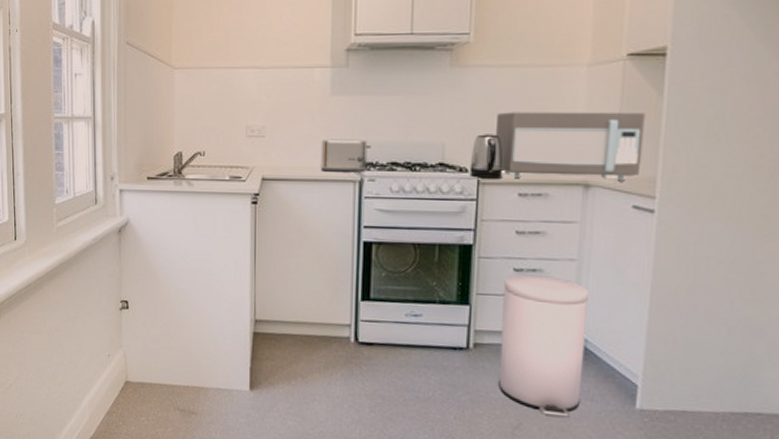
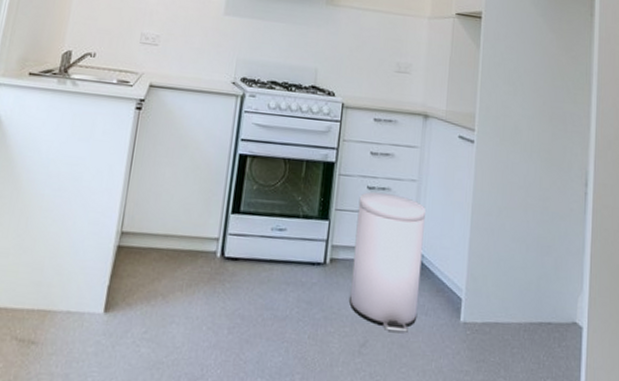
toaster: present [320,139,371,173] -> none [207,53,255,88]
kettle: present [469,134,504,179] -> none [336,64,364,104]
microwave: present [496,112,645,181] -> none [359,47,468,115]

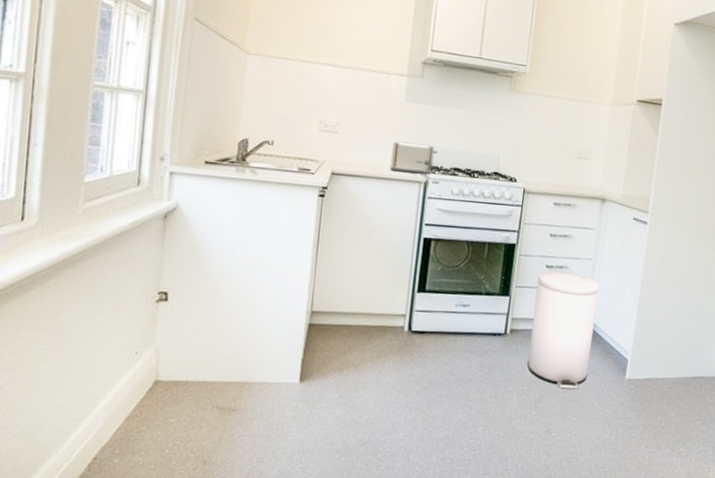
toaster: none [207,53,255,88] -> present [389,141,438,175]

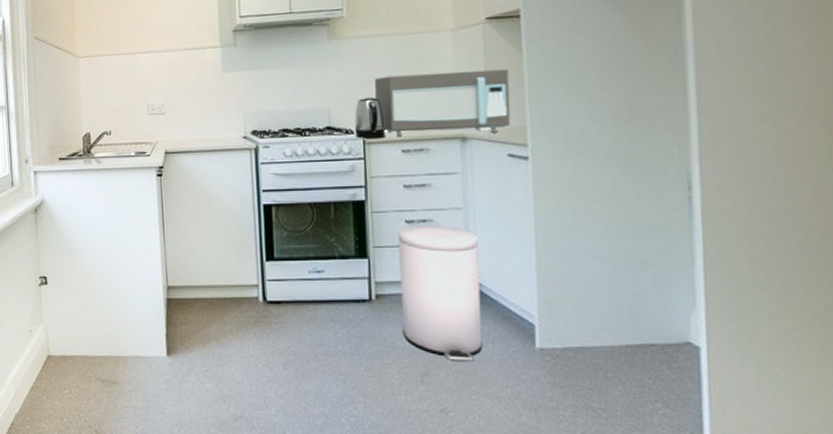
toaster: present [389,141,438,175] -> none [217,110,263,142]
kettle: none [517,151,545,190] -> present [354,97,386,139]
microwave: none [541,134,646,198] -> present [375,69,510,137]

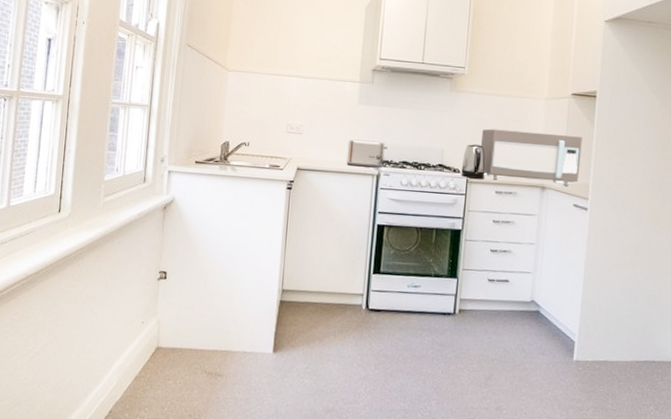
toaster: none [217,110,263,142] -> present [346,139,388,168]
pedal bin: present [398,225,483,361] -> none [476,254,543,369]

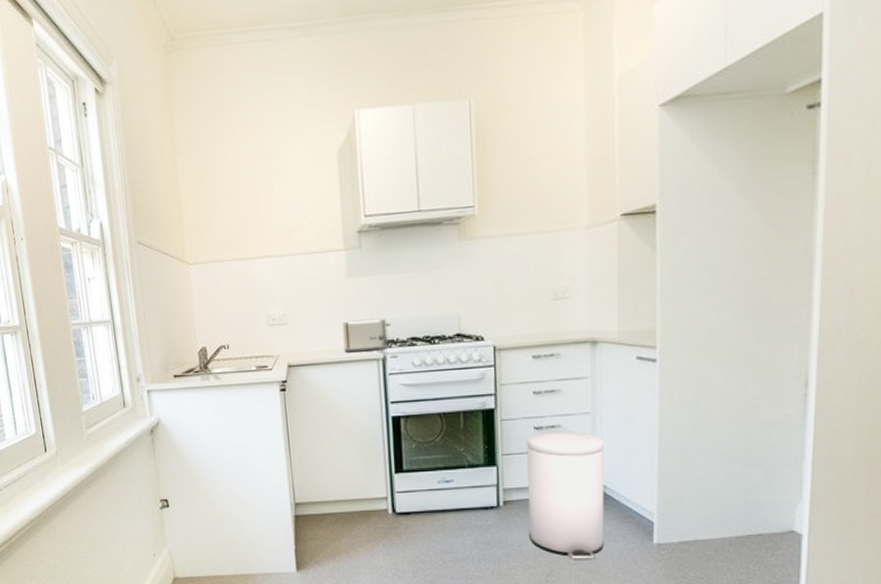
kettle: present [461,144,486,179] -> none [485,301,517,345]
pedal bin: none [476,254,543,369] -> present [526,430,605,559]
microwave: present [481,128,582,186] -> none [507,269,641,342]

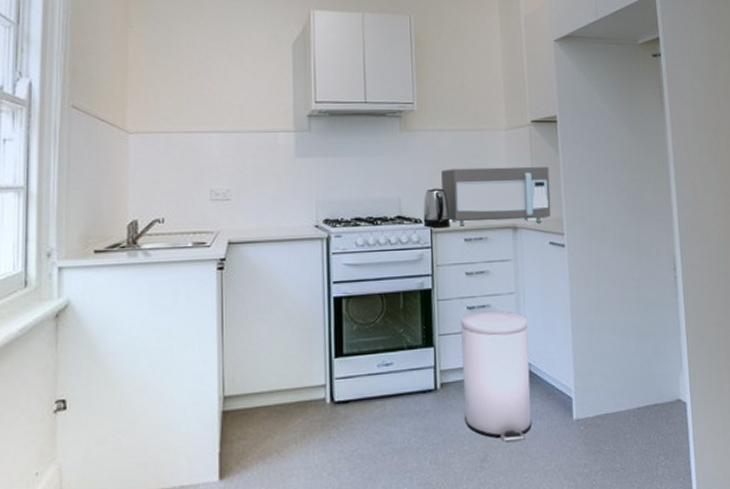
toaster: present [342,318,390,353] -> none [288,198,336,231]
kettle: none [485,301,517,345] -> present [423,188,451,228]
microwave: none [507,269,641,342] -> present [441,166,551,226]

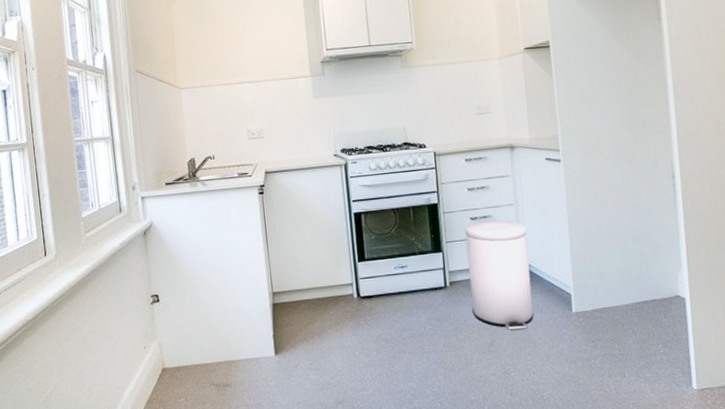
kettle: present [423,188,451,228] -> none [426,116,452,152]
microwave: present [441,166,551,226] -> none [441,90,546,149]

